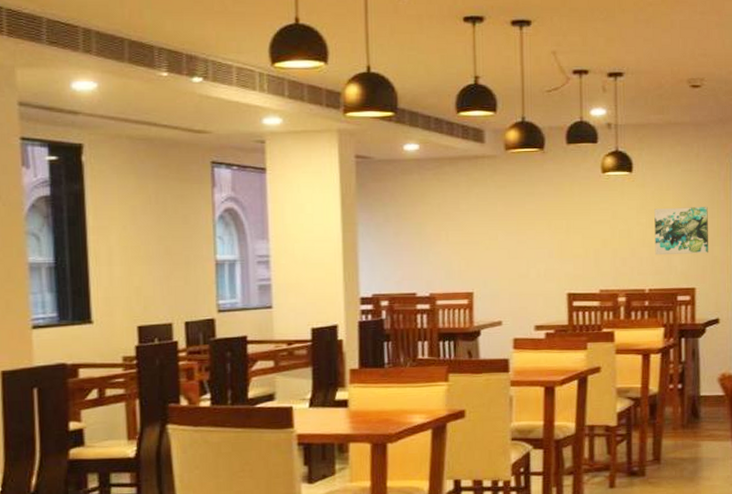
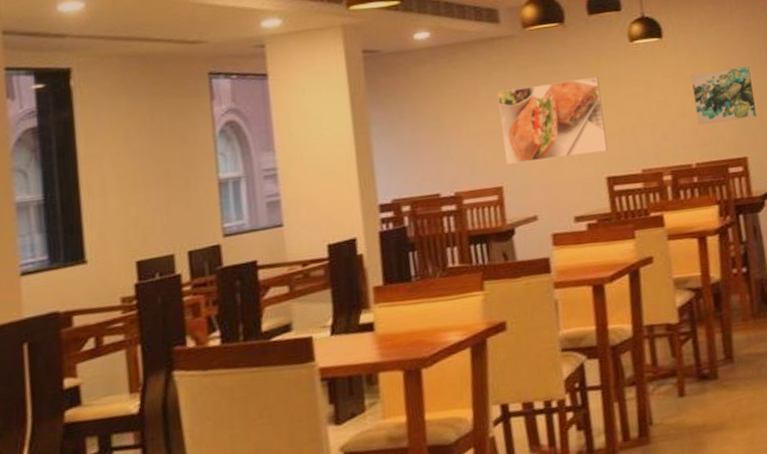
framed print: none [476,202,572,273] -> present [497,77,609,165]

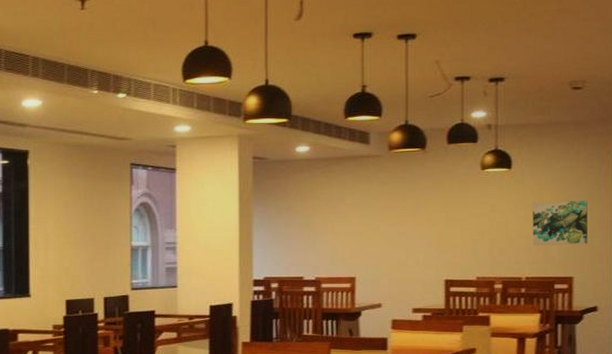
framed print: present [497,77,609,165] -> none [360,197,450,260]

